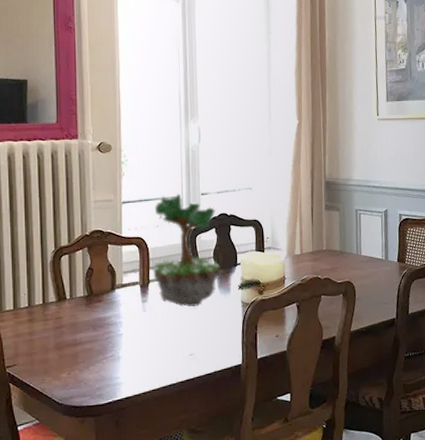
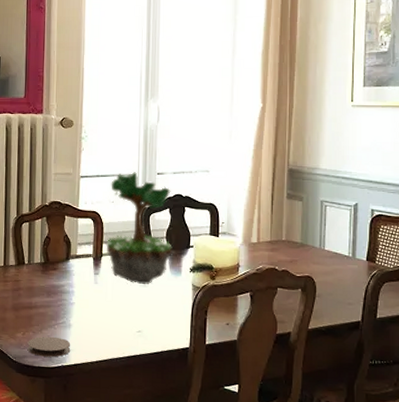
coaster: none [74,372,121,395] -> present [27,336,71,357]

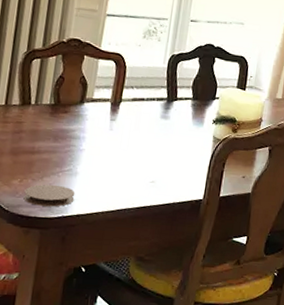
plant: present [106,172,174,285] -> none [126,15,203,134]

